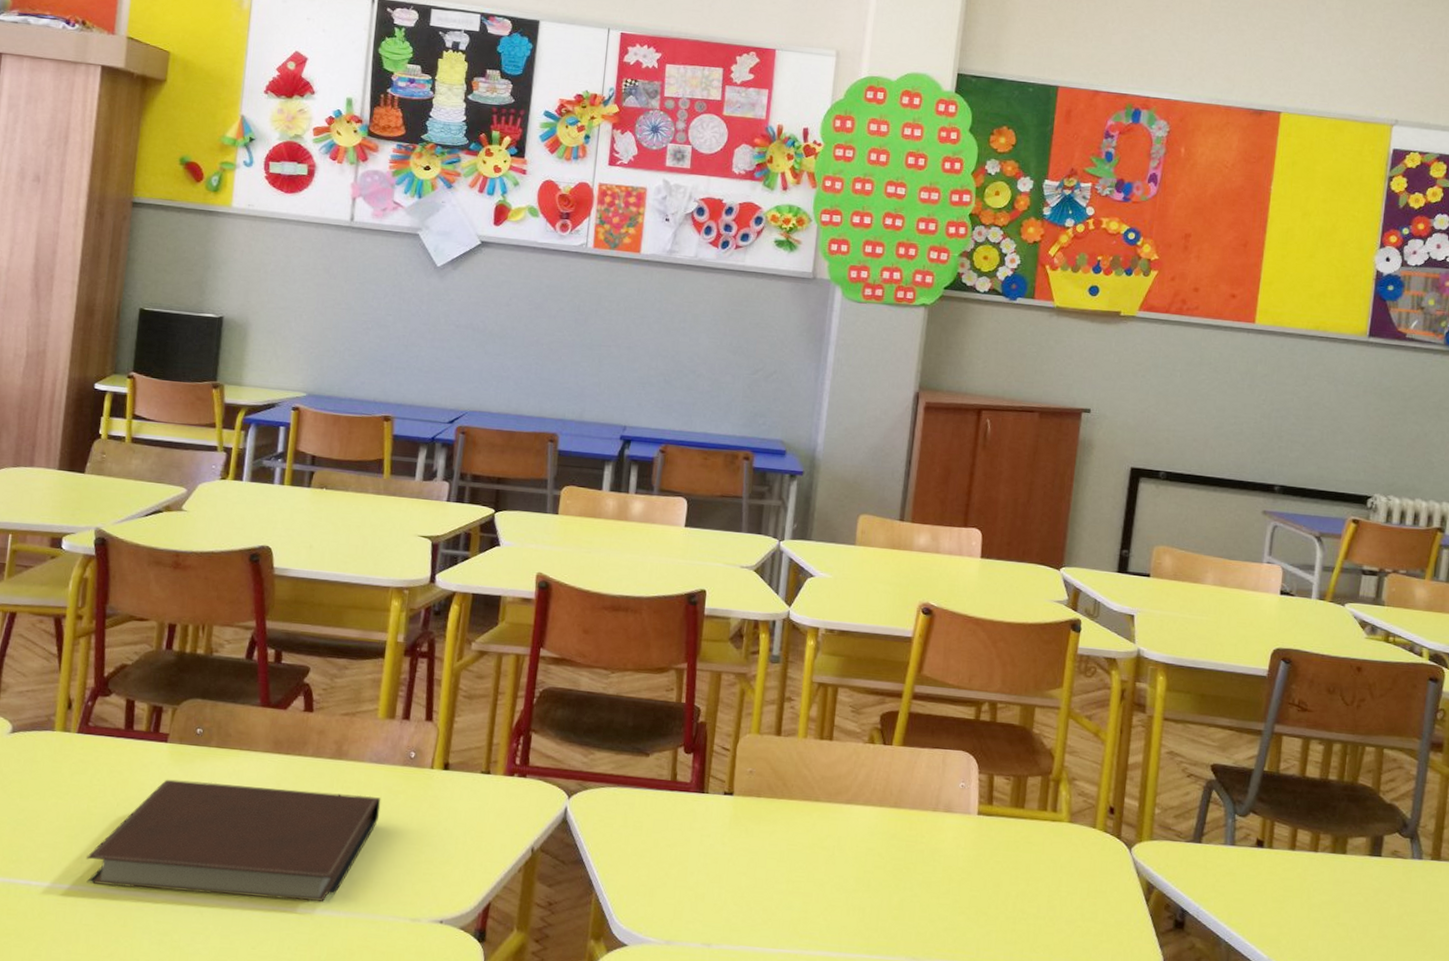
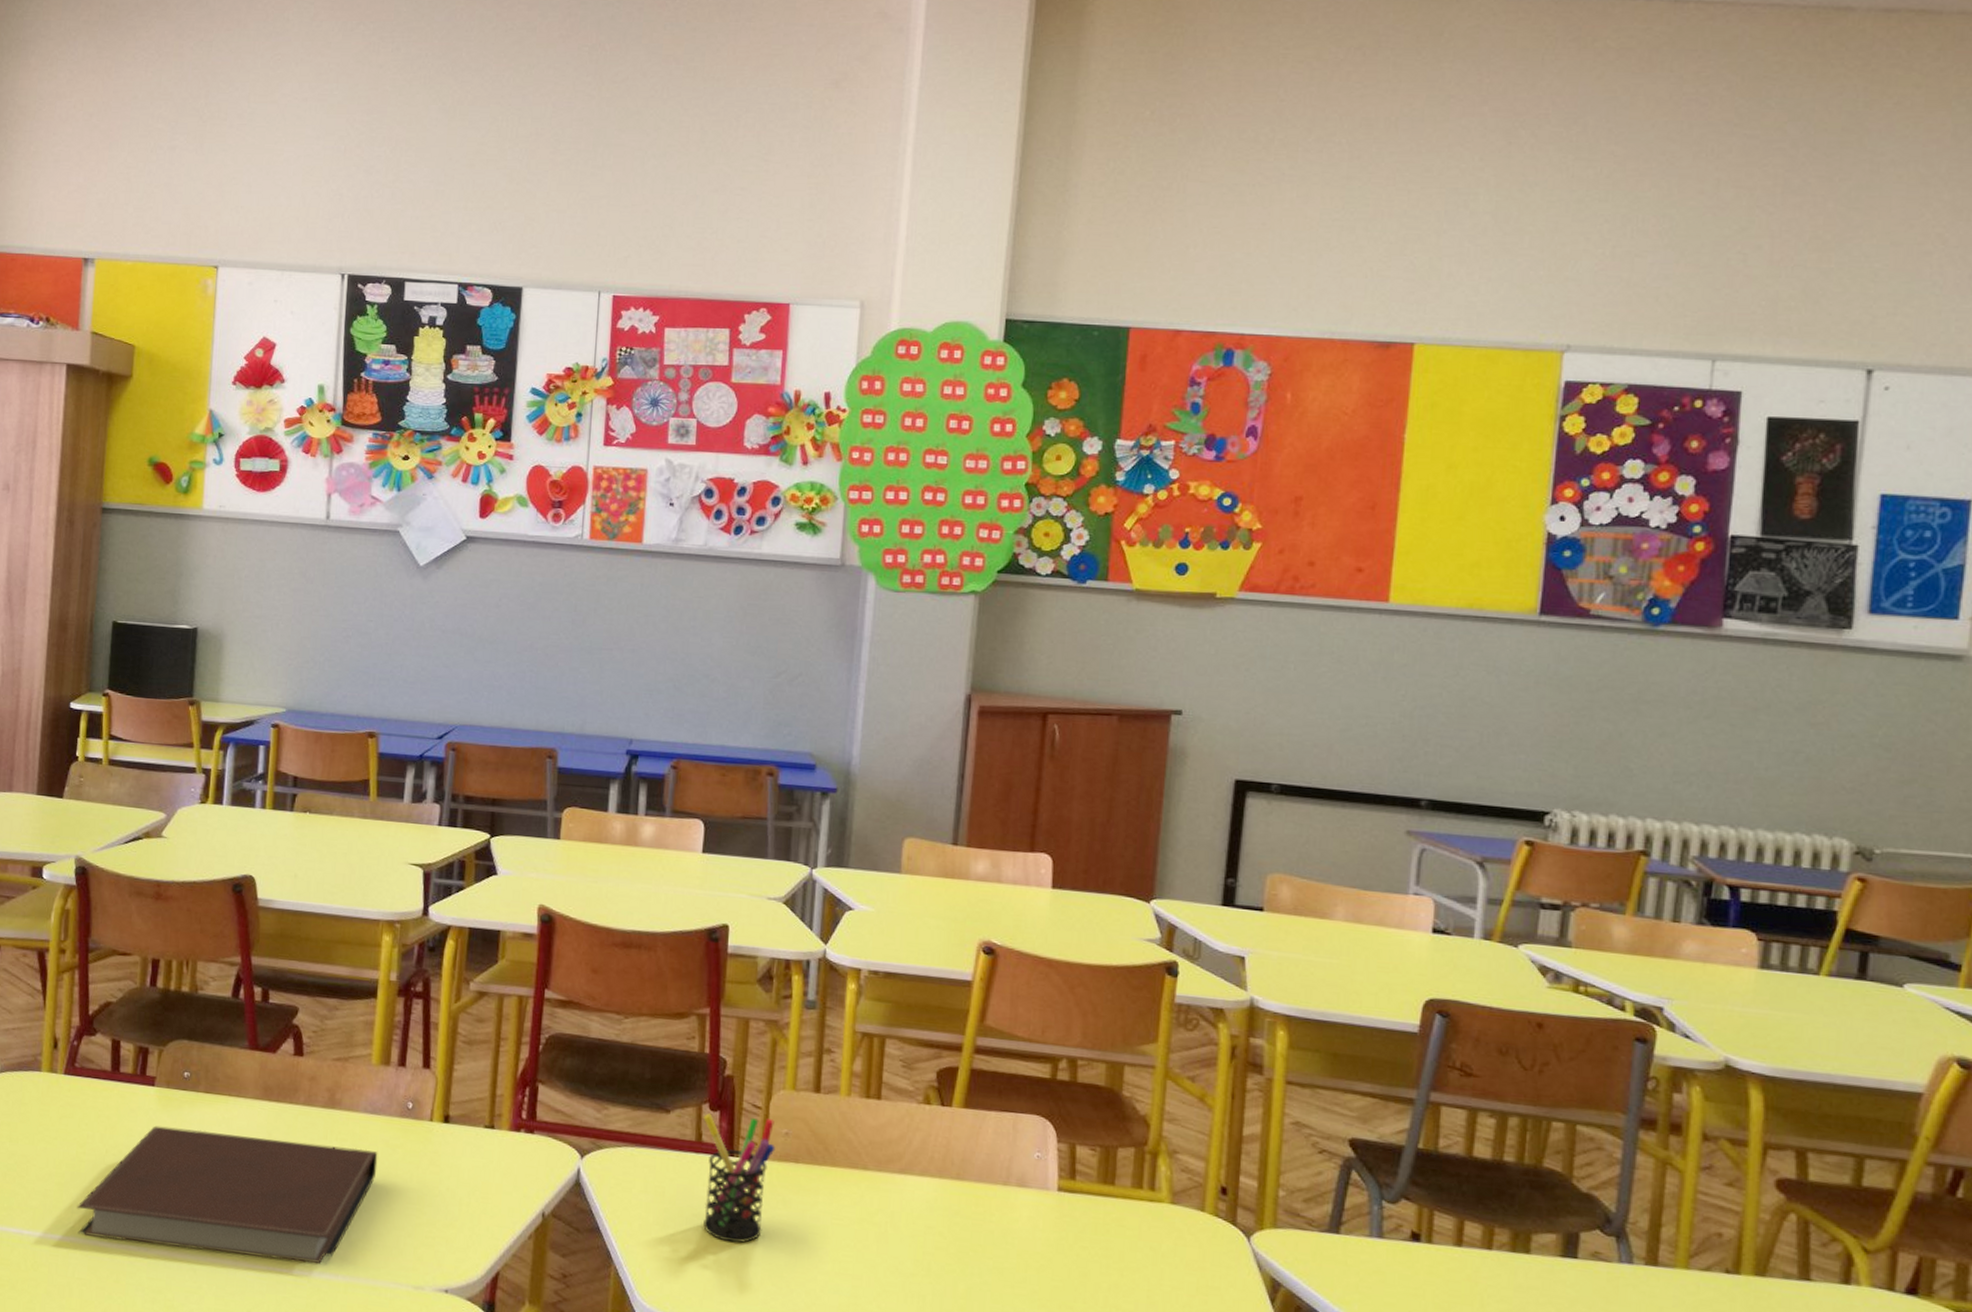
pen holder: none [675,756,741,869] -> present [703,1113,776,1243]

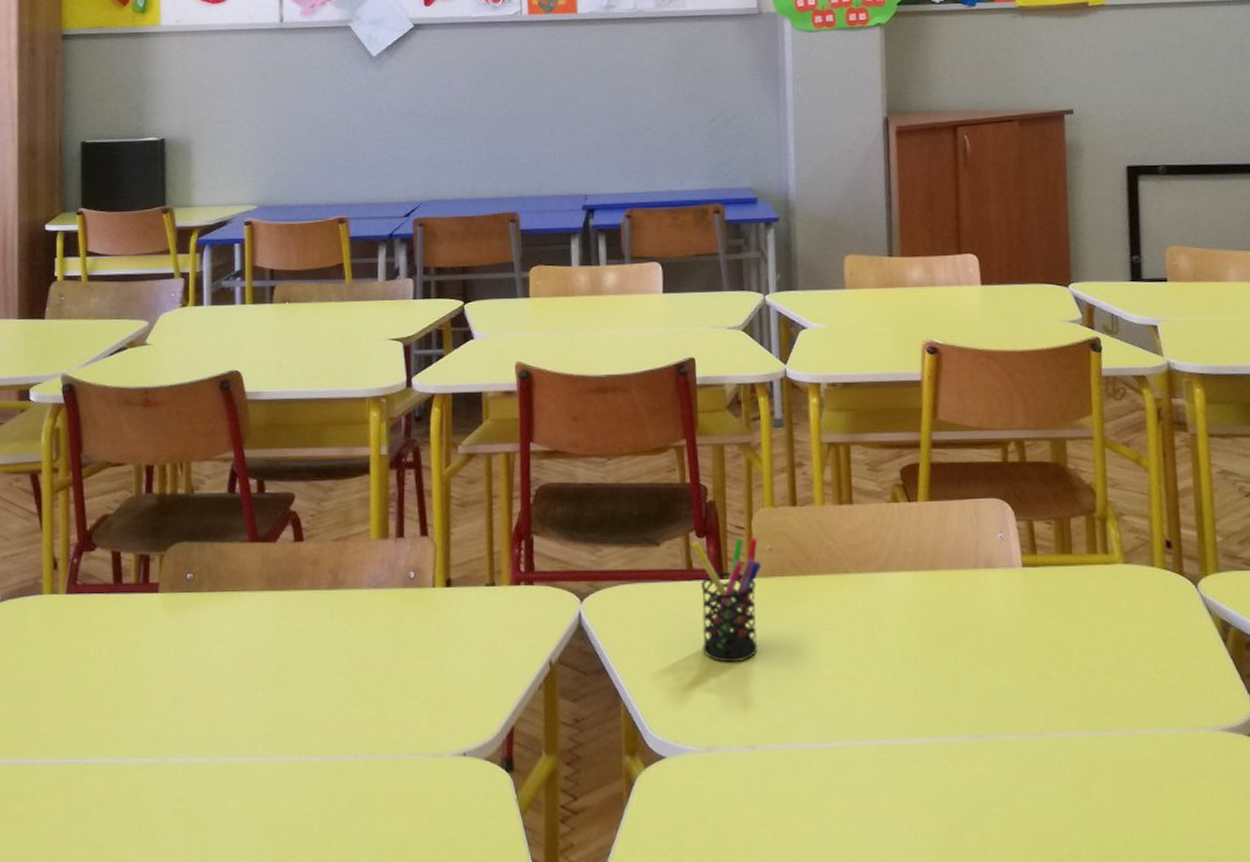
notebook: present [77,1125,378,1263] -> none [89,624,386,756]

